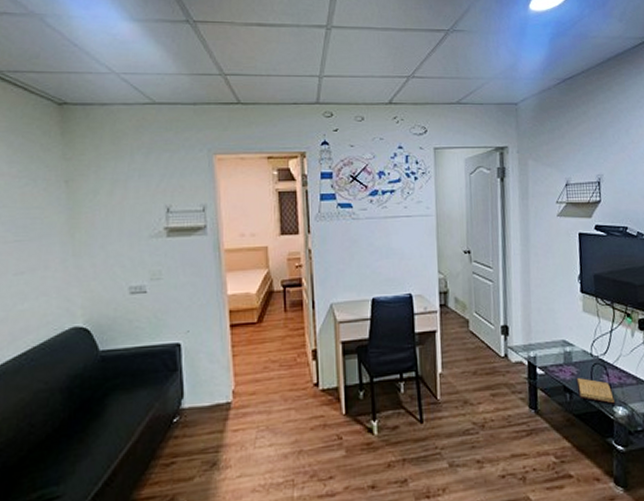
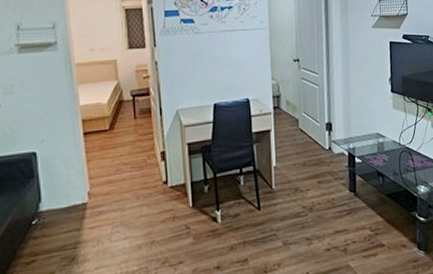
book: present [576,378,616,404] -> none [387,164,419,184]

